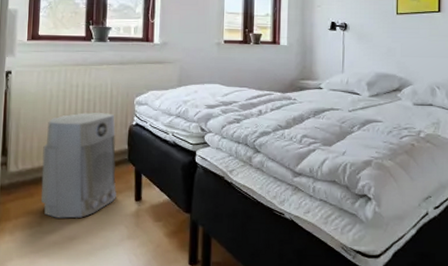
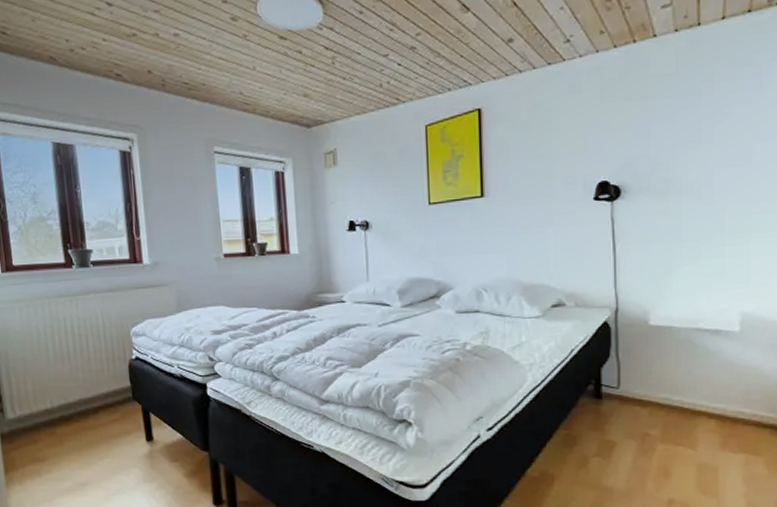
air purifier: present [40,112,116,219] -> none [38,347,125,464]

